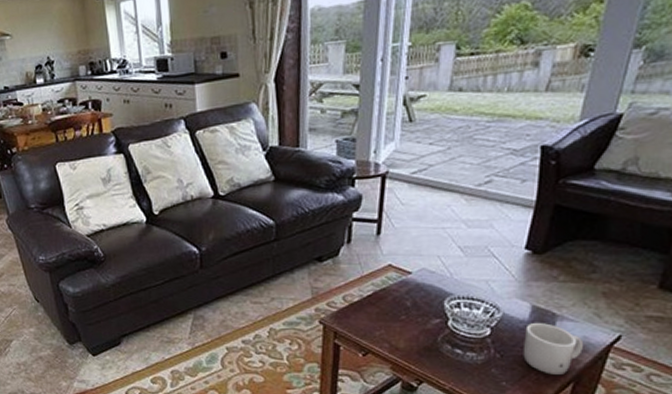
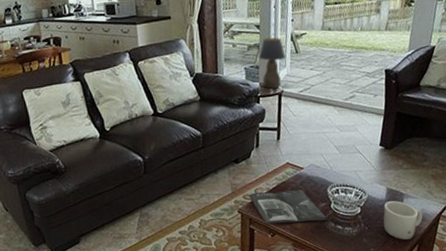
magazine: none [335,299,442,341] -> present [249,189,327,225]
table lamp: none [356,100,394,169] -> present [258,37,286,89]

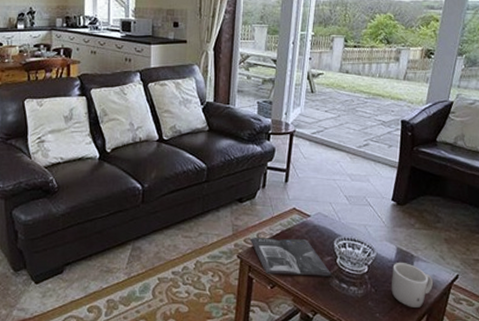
table lamp: present [258,37,286,89] -> none [273,73,301,128]

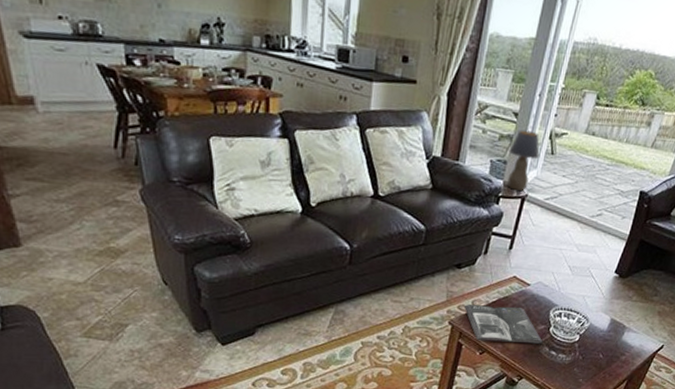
table lamp: none [273,73,301,128] -> present [505,130,540,192]
mug: present [391,262,434,307] -> none [597,332,640,374]

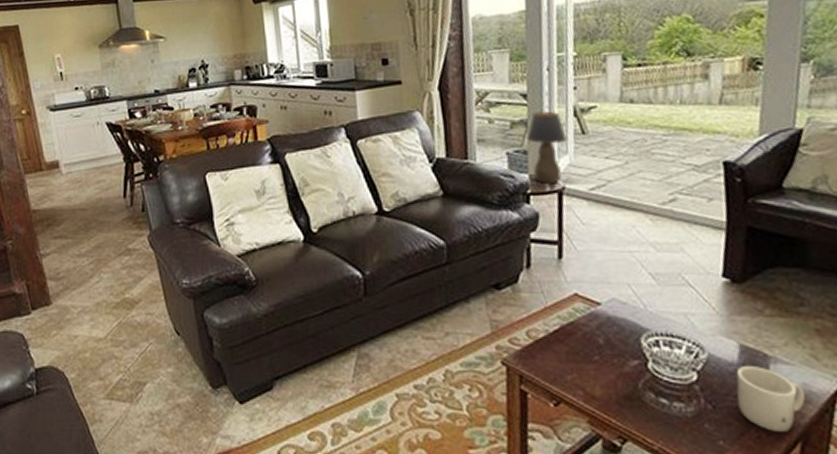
magazine: present [464,305,543,344] -> none [517,335,643,388]
mug: none [597,332,640,374] -> present [736,365,806,432]

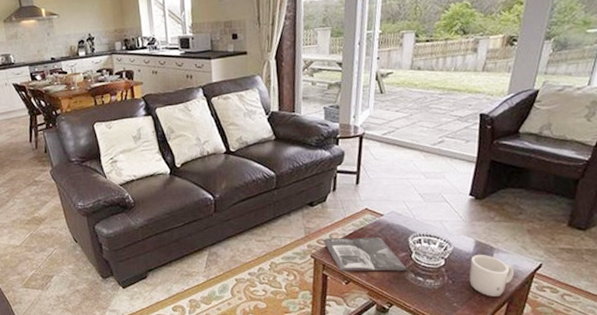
magazine: none [517,335,643,388] -> present [323,236,407,272]
table lamp: present [526,111,567,185] -> none [339,76,369,131]

